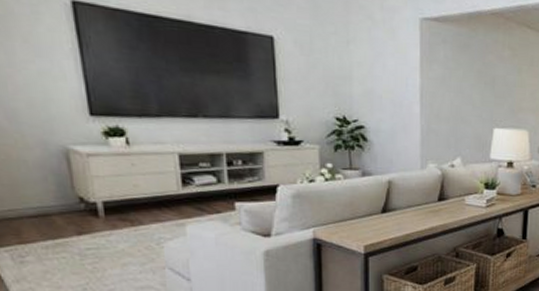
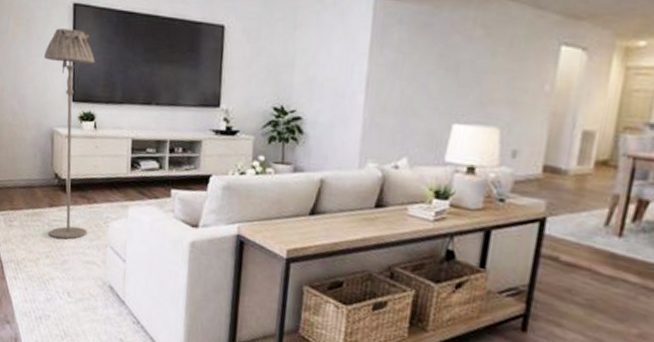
floor lamp: none [37,29,135,268] -> present [44,28,95,240]

